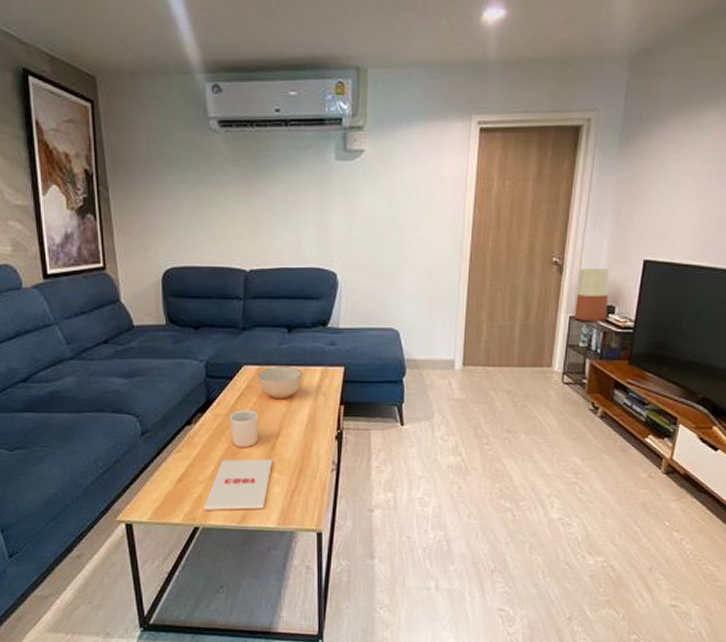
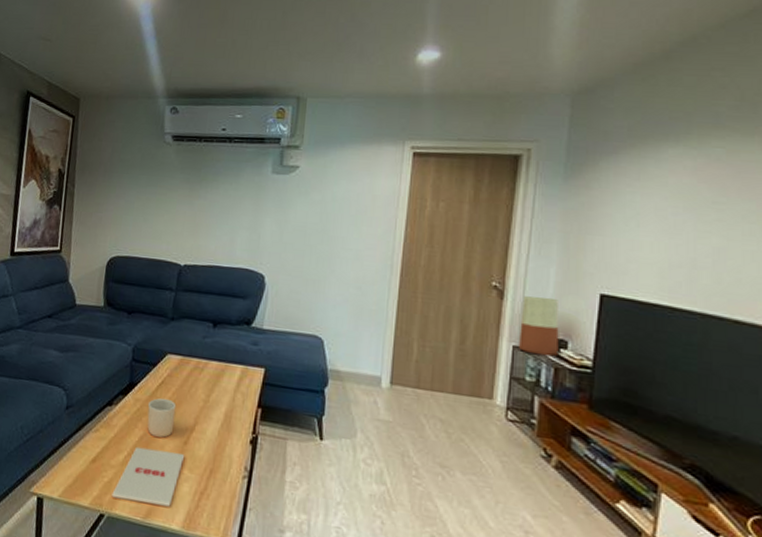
bowl: present [257,367,303,399] -> none [180,359,223,394]

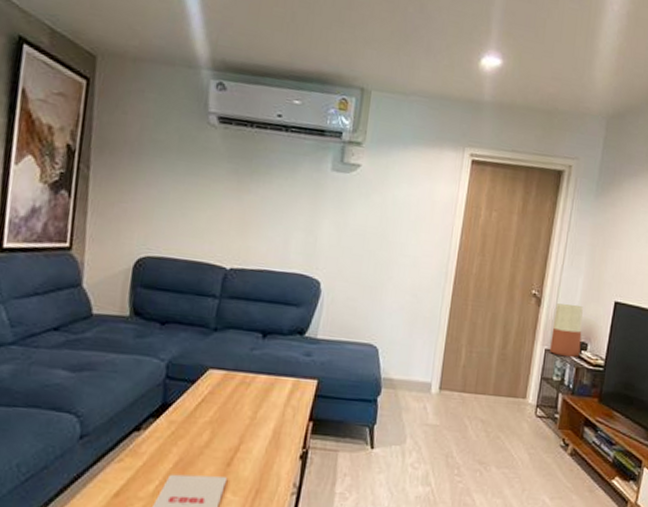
mug: present [147,398,177,438] -> none [183,418,219,462]

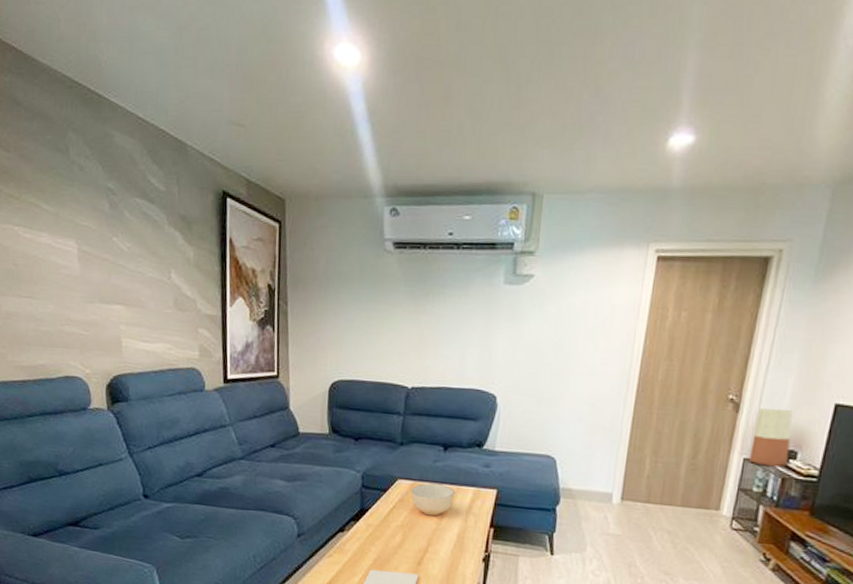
bowl: none [223,373,273,410] -> present [411,483,455,517]

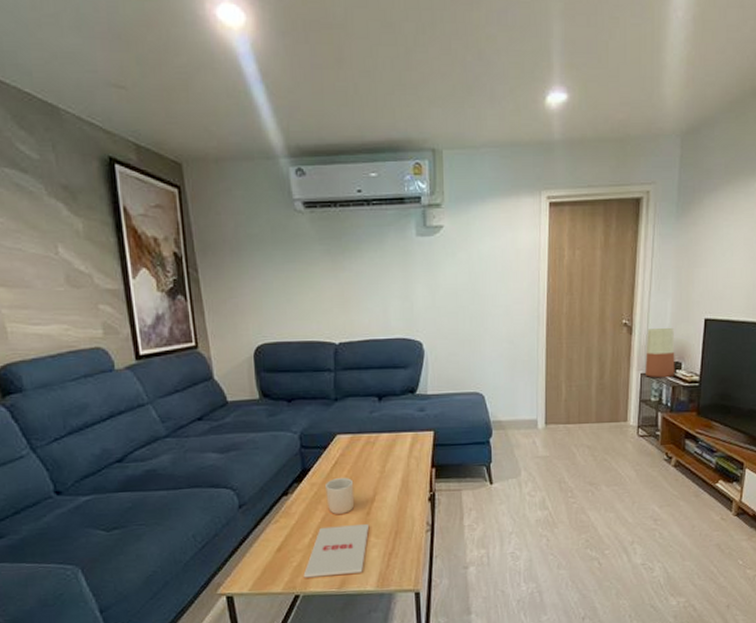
mug: none [380,522,409,560] -> present [324,477,355,515]
bowl: present [411,483,455,517] -> none [351,434,394,466]

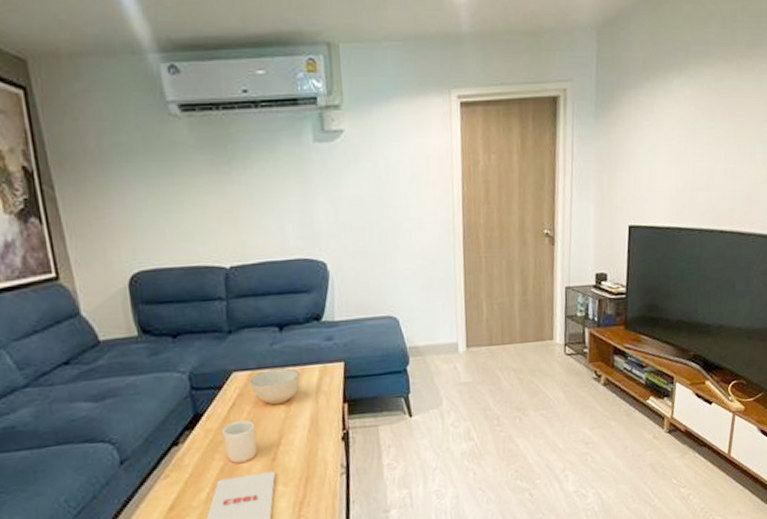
bowl: none [351,434,394,466] -> present [250,368,300,406]
vase: present [646,328,675,378] -> none [569,237,601,292]

